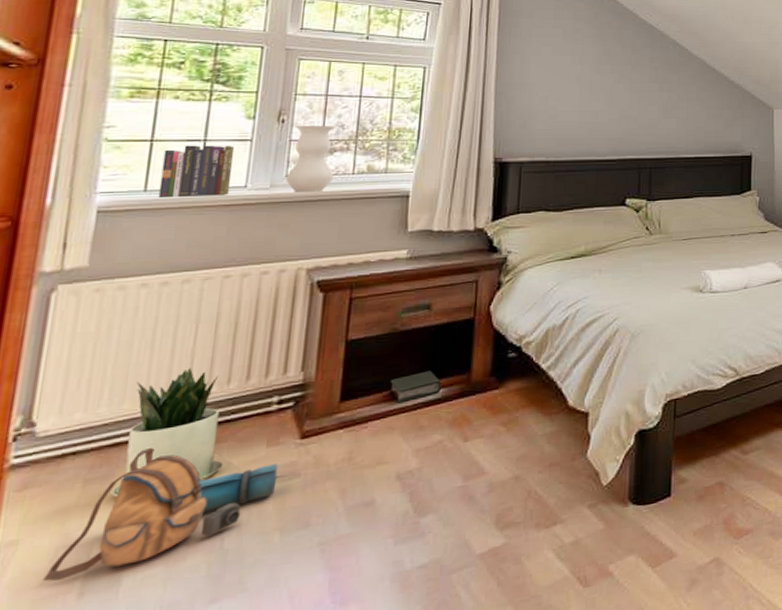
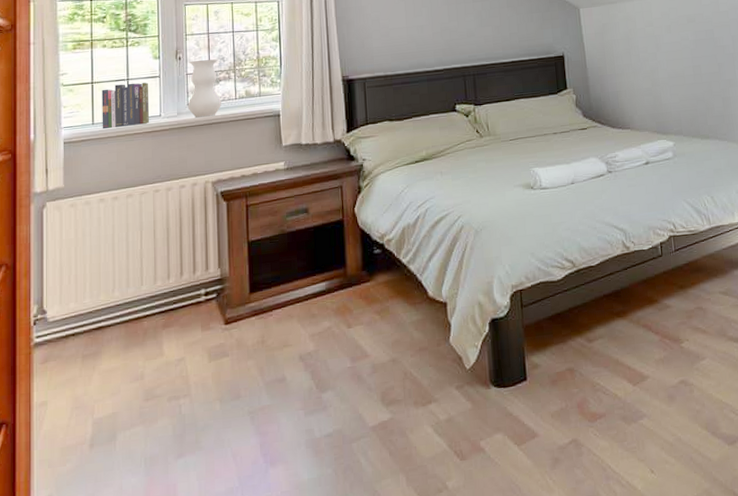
backpack: present [43,448,279,582] -> none [66,331,212,435]
planter: present [111,368,223,499] -> none [101,266,173,371]
book: present [390,370,442,404] -> none [284,266,325,295]

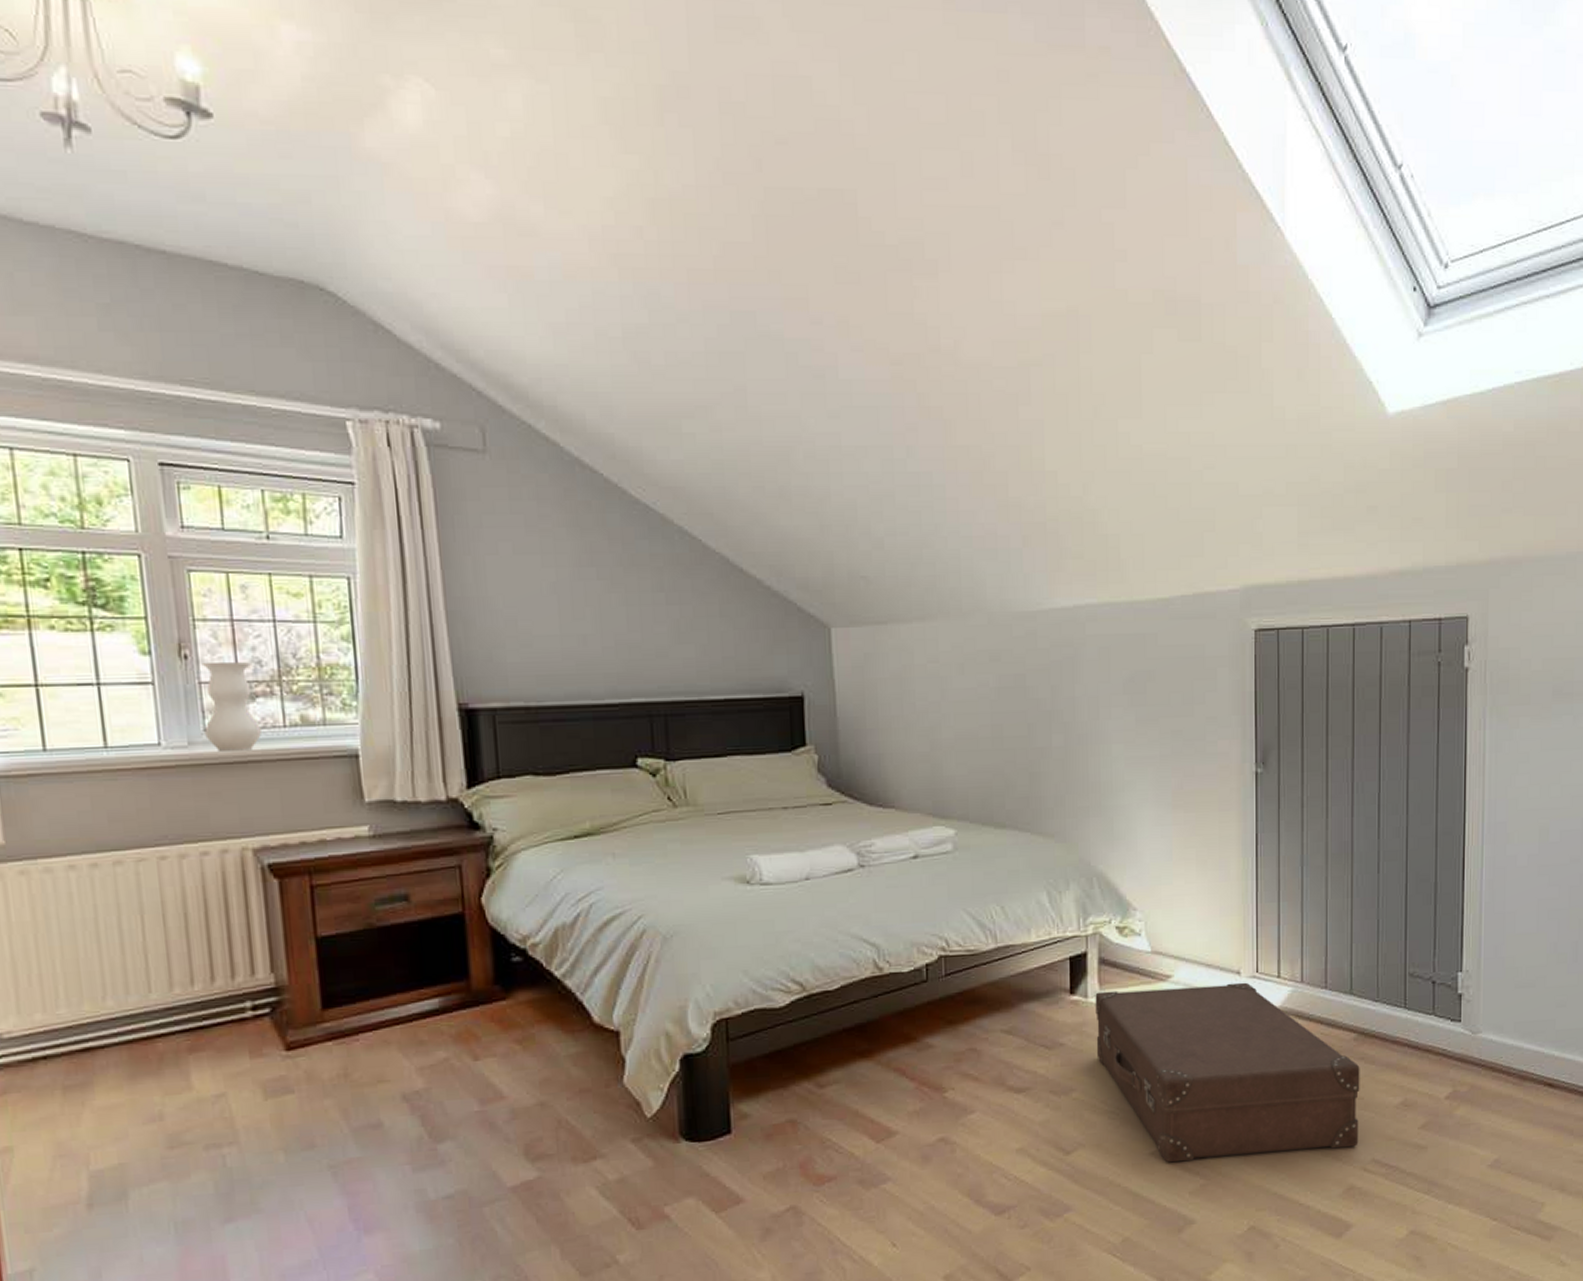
books: present [101,82,150,130] -> none [54,690,143,760]

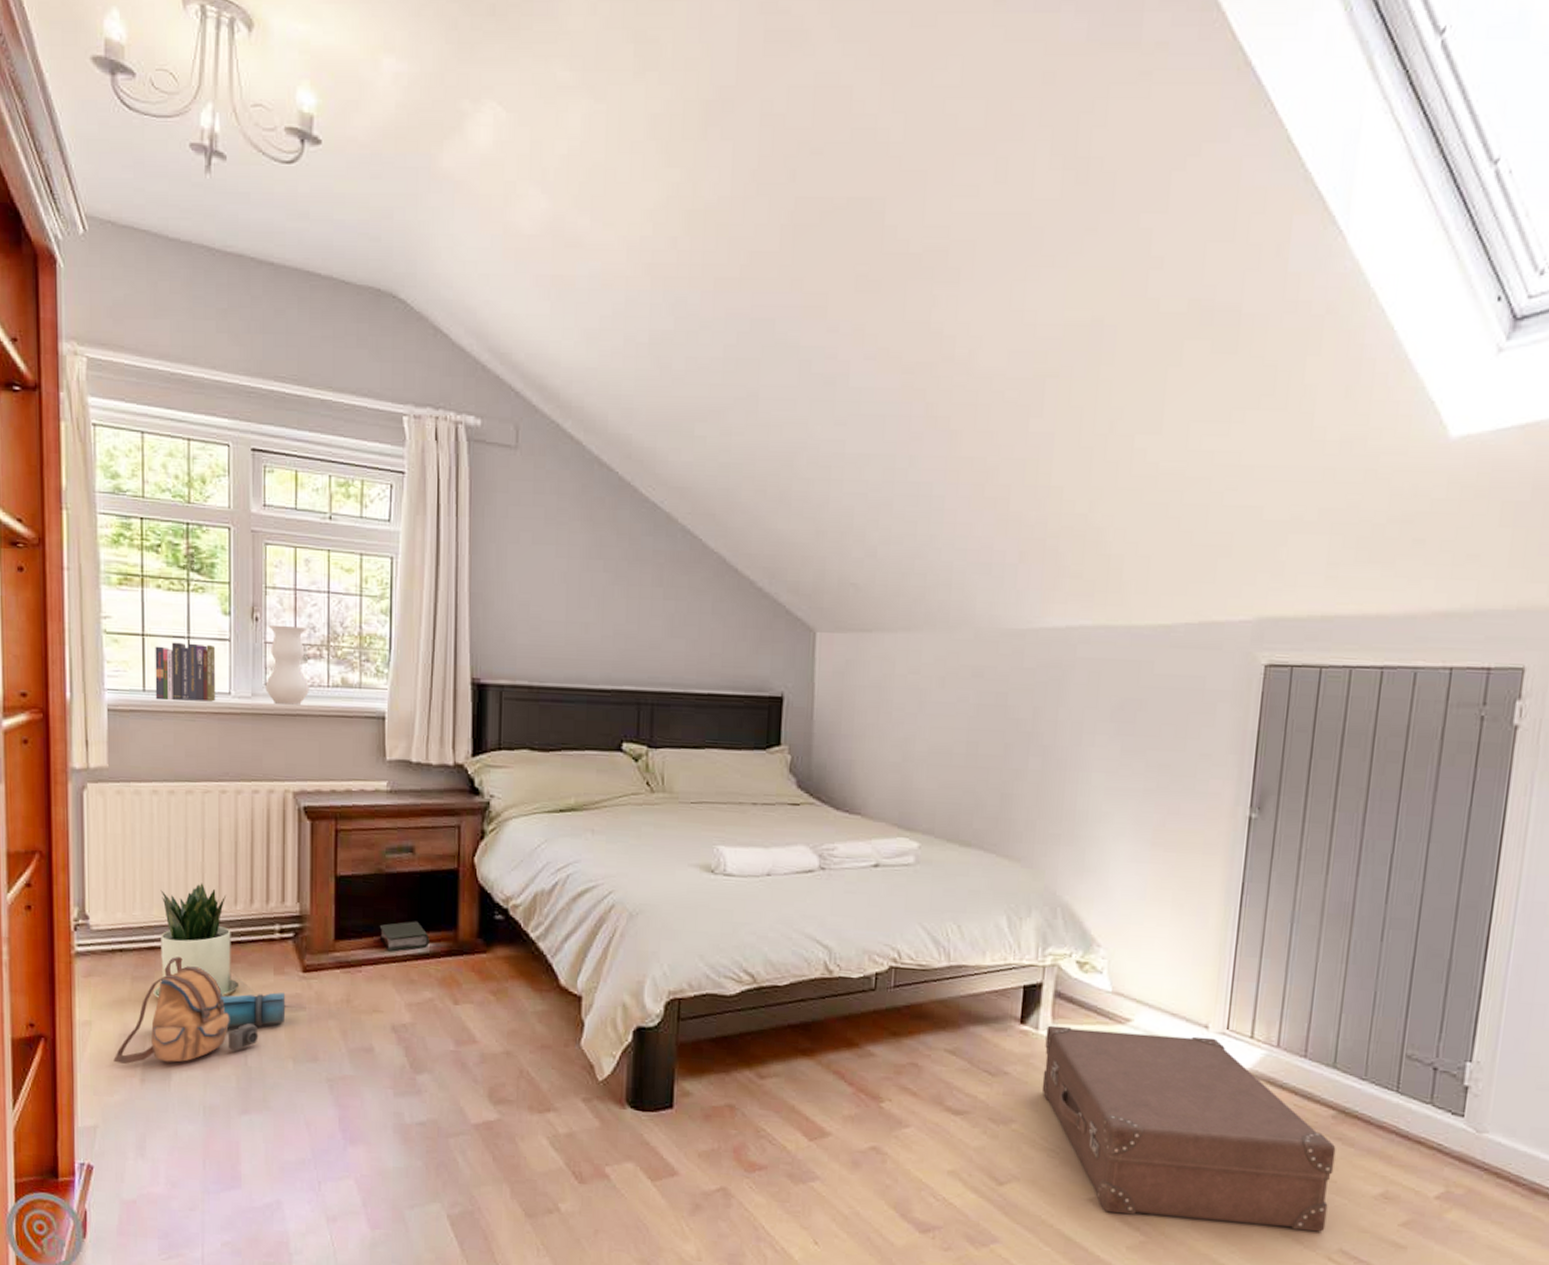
backpack: none [48,1055,270,1191] -> present [113,957,286,1064]
books: none [54,690,143,760] -> present [155,642,216,702]
planter: none [91,966,207,1108] -> present [153,883,240,1000]
book: none [375,975,438,1014] -> present [379,921,430,952]

